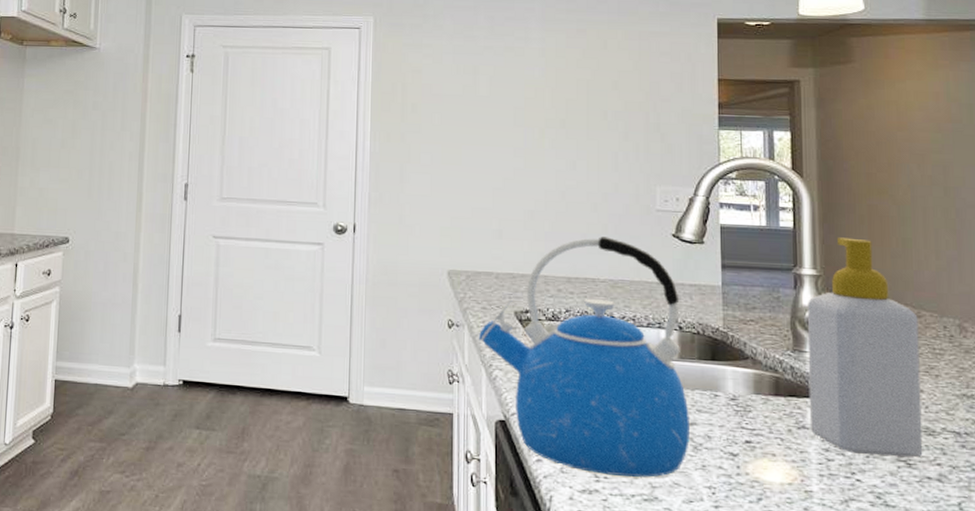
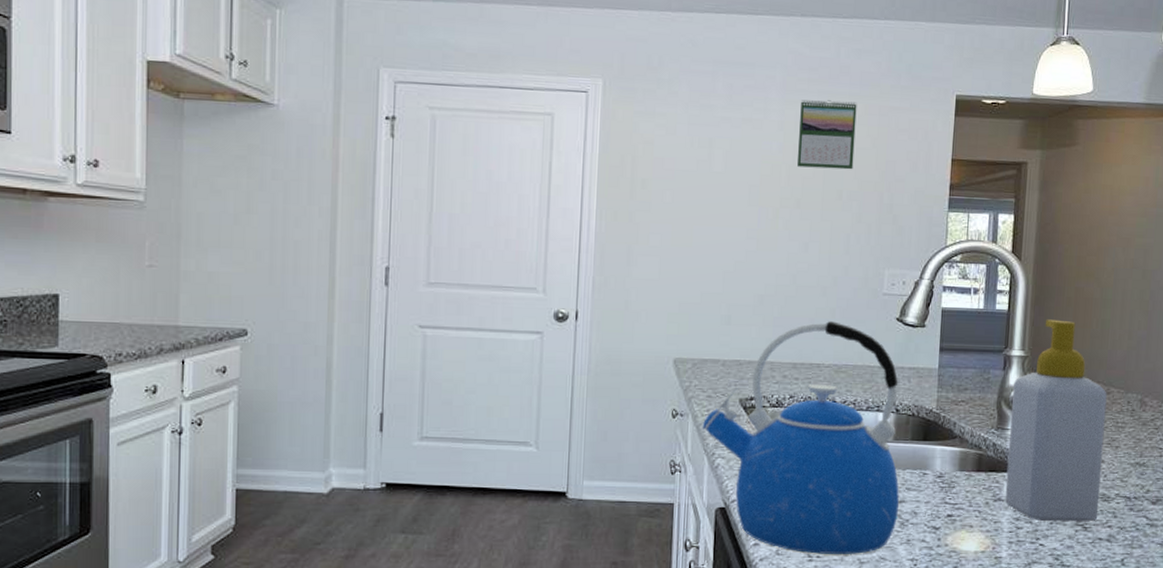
calendar: none [559,28,617,92] -> present [797,100,857,170]

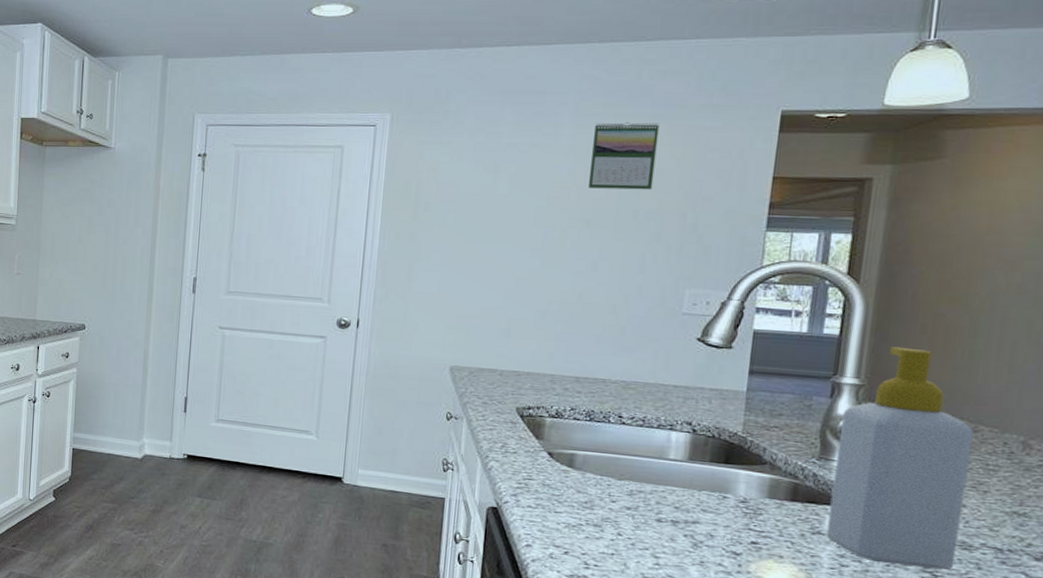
kettle: present [702,321,899,554] -> none [476,338,697,569]

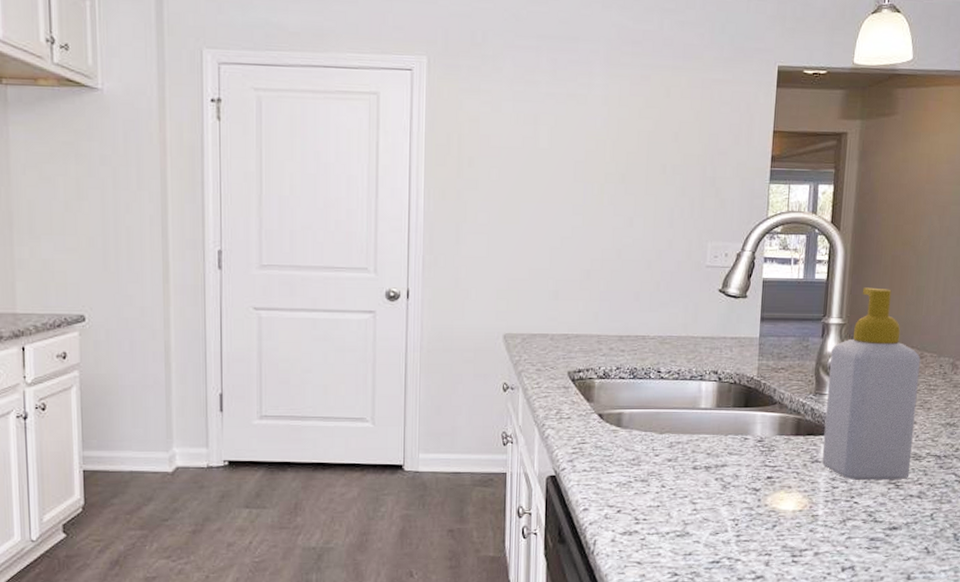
calendar: present [588,122,660,190] -> none [621,74,680,144]

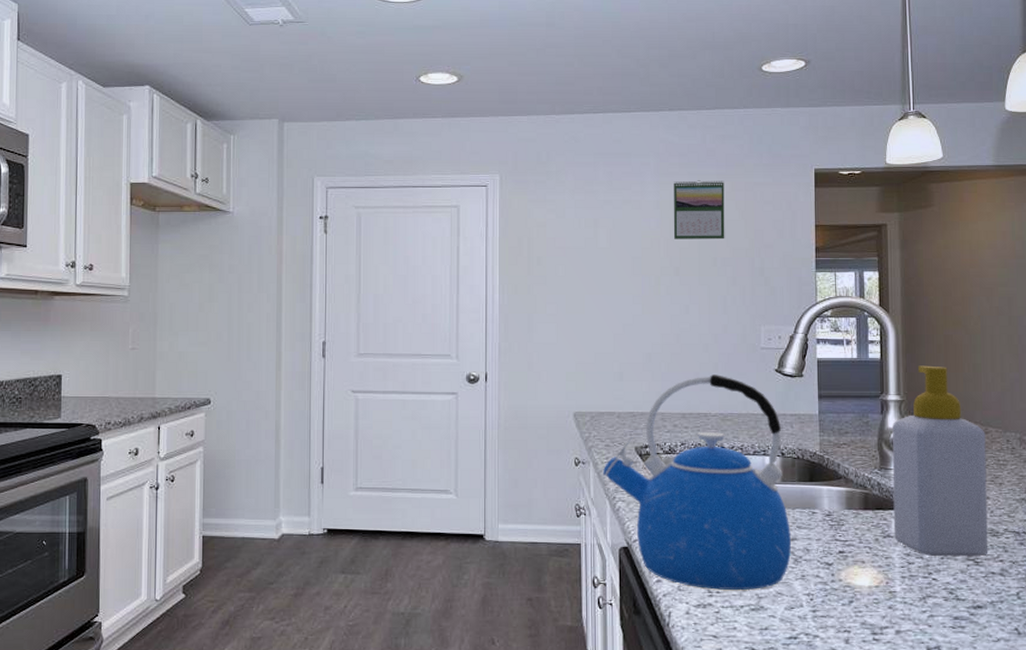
kettle: none [532,294,722,517] -> present [602,374,791,590]
calendar: none [621,74,680,144] -> present [673,180,725,240]

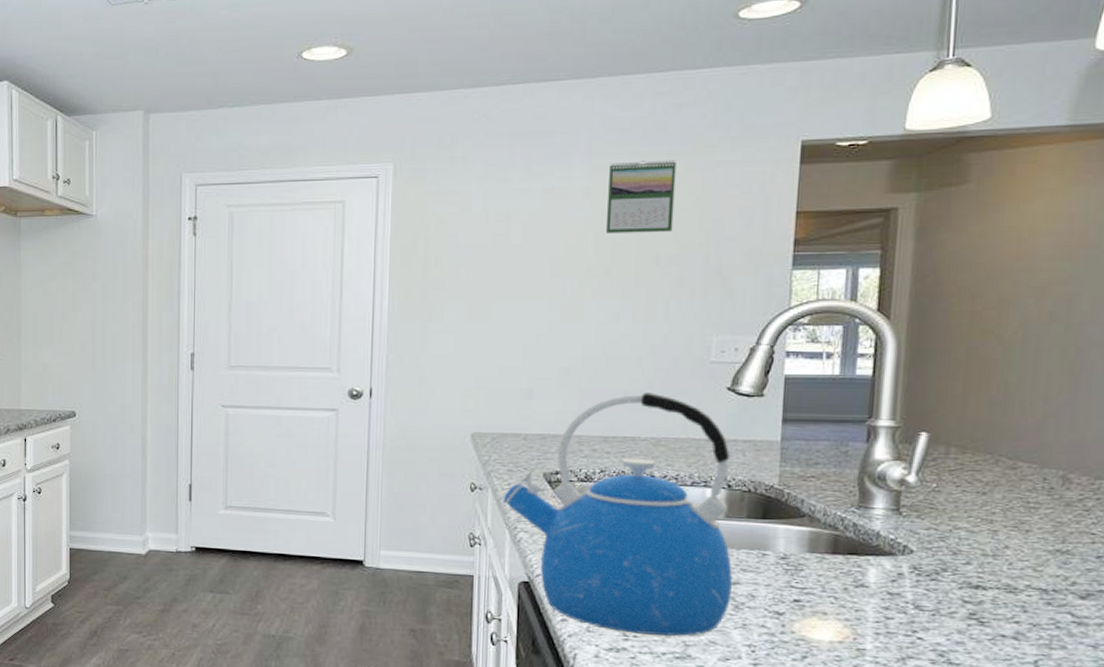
soap bottle: present [892,365,988,557] -> none [869,384,1013,616]

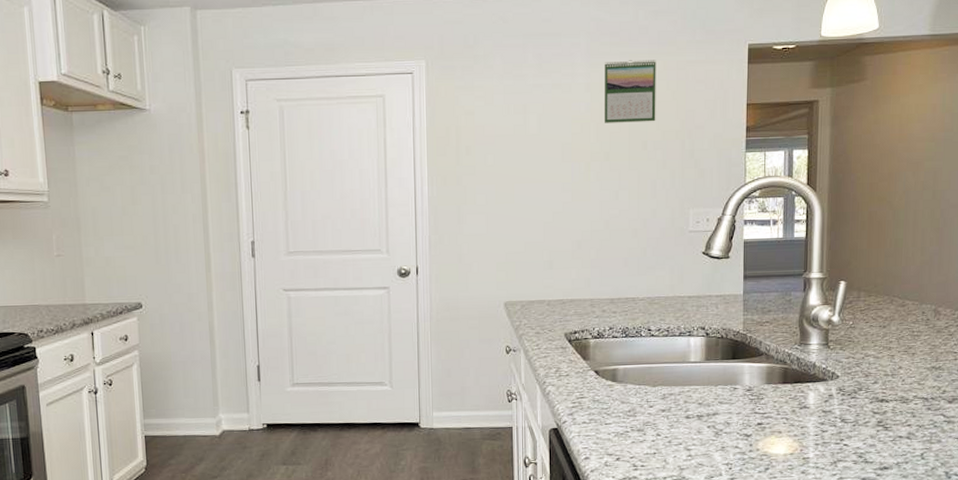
kettle: present [502,393,733,636] -> none [533,259,713,464]

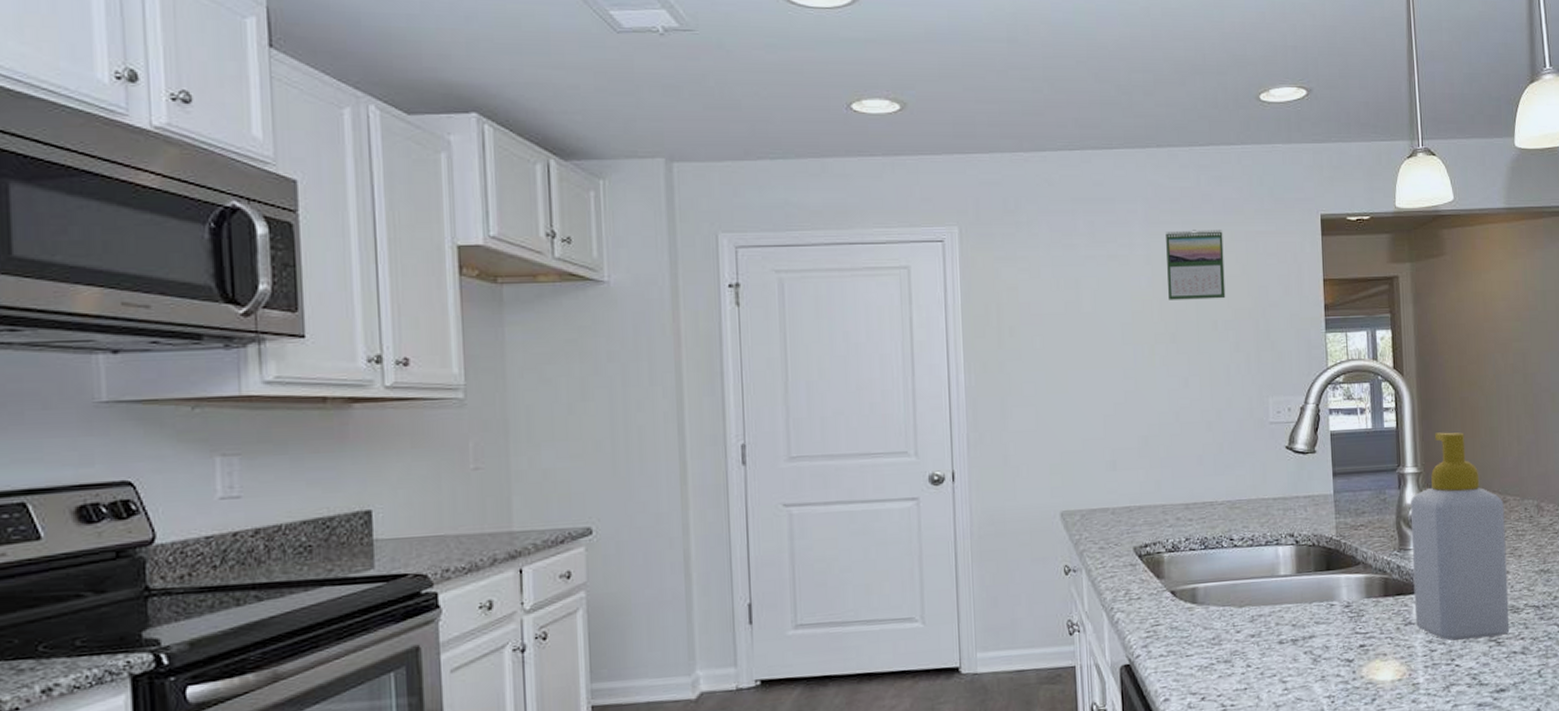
soap bottle: none [810,242,902,424] -> present [1410,432,1510,641]

